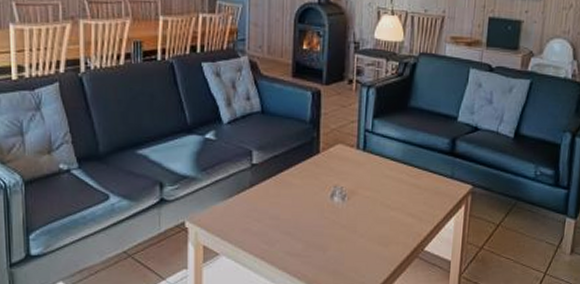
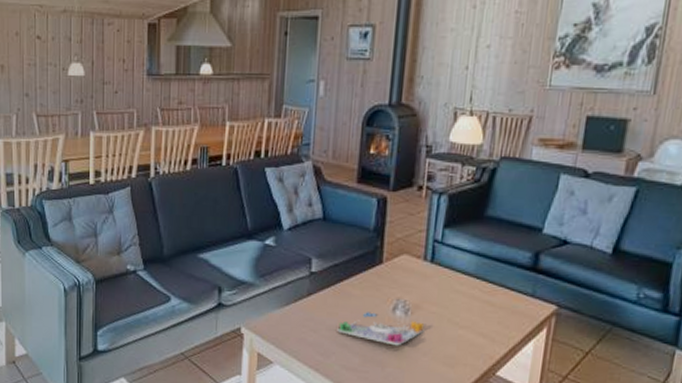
board game: none [280,200,360,230] -> present [337,312,424,346]

